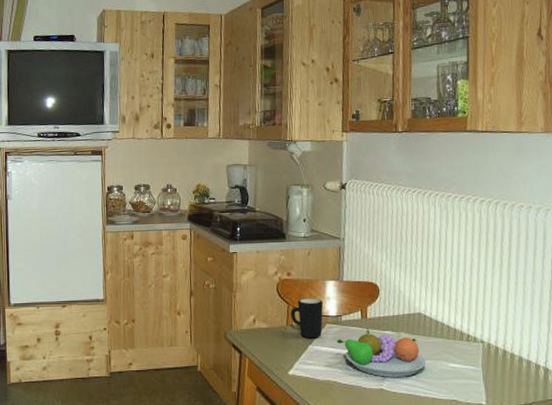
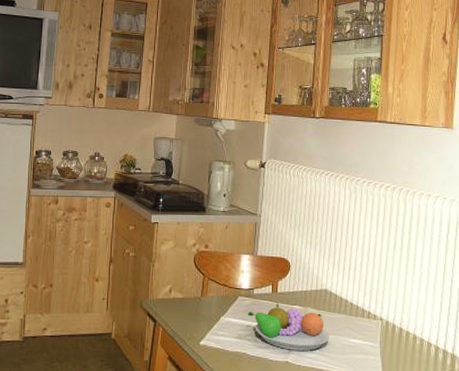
mug: present [291,298,323,338] -> none [206,270,237,310]

